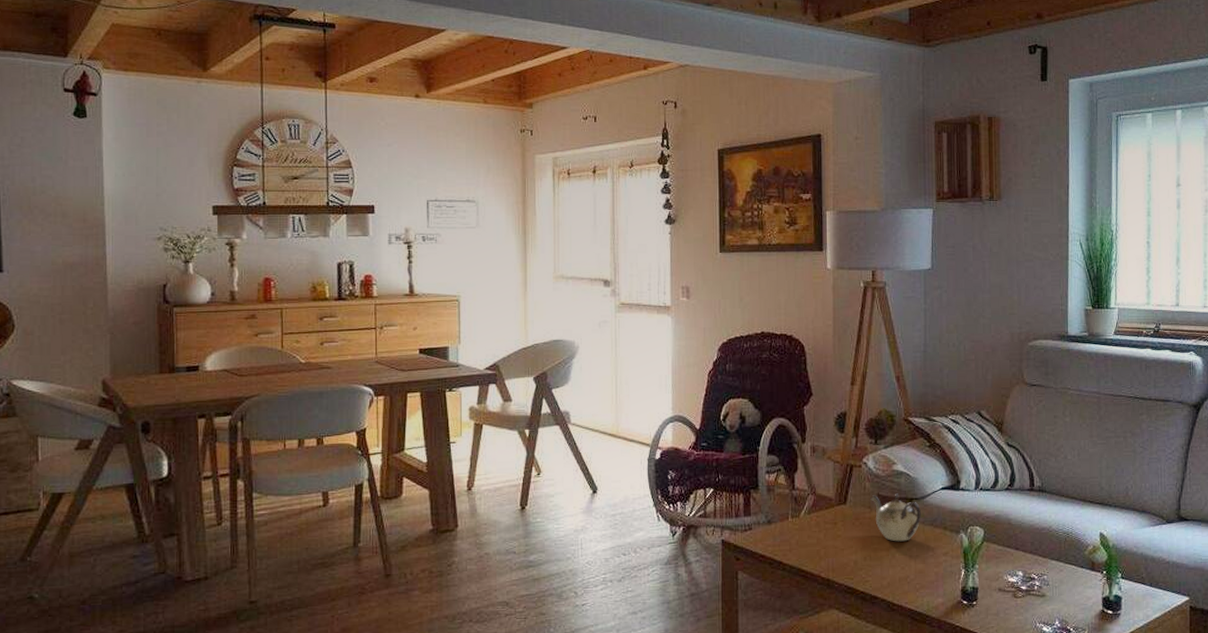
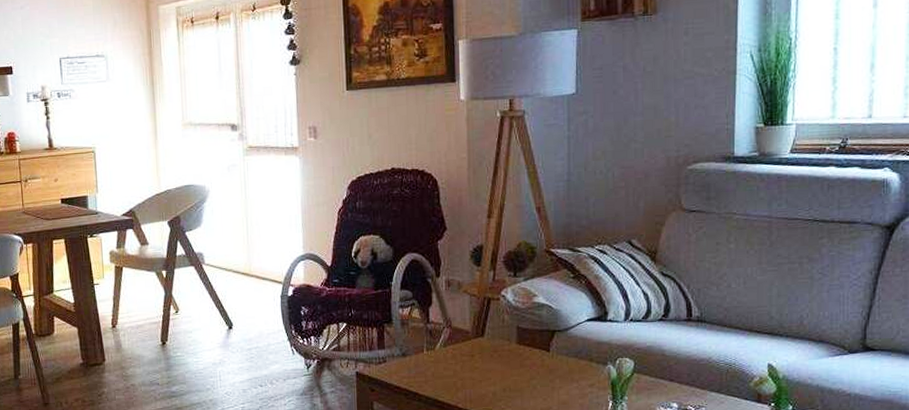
teapot: present [870,493,921,542] -> none [509,325,564,374]

